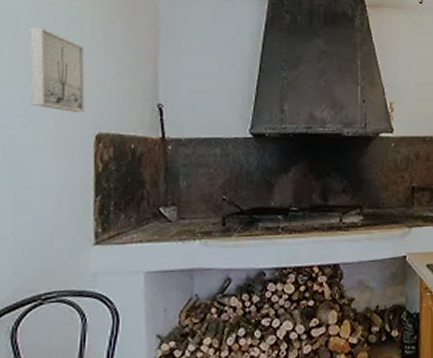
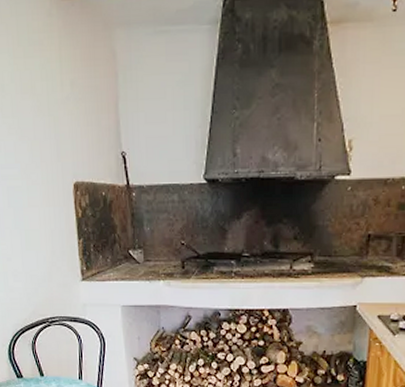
wall art: present [29,27,86,113] -> none [13,81,64,164]

